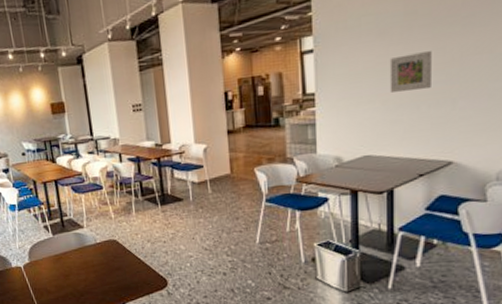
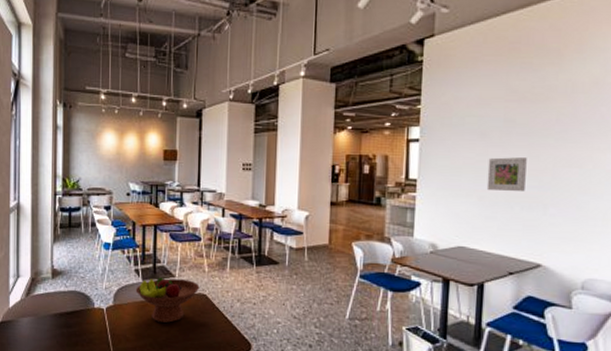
fruit bowl: none [48,228,109,272] -> present [135,277,200,323]

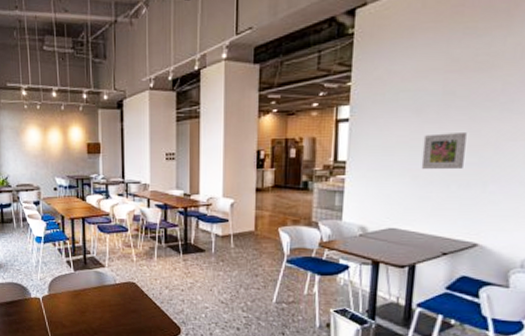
fruit bowl: present [135,277,200,323] -> none [68,267,129,310]

